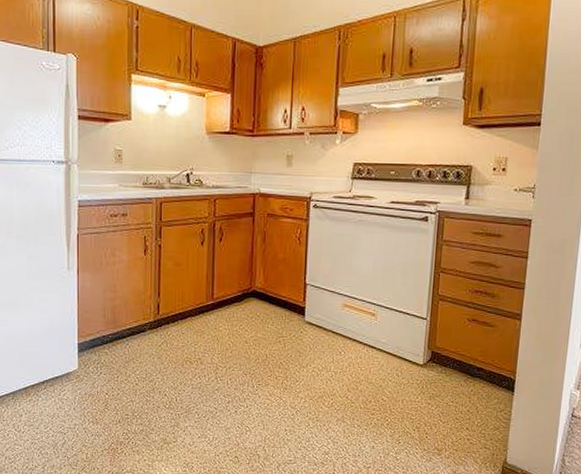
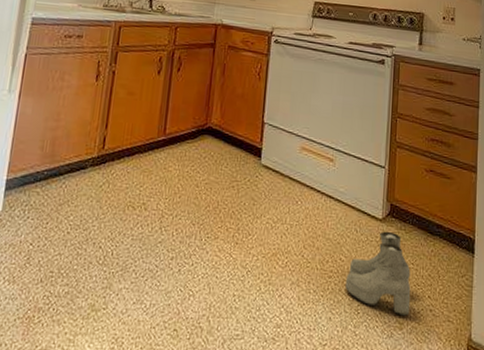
boots: none [387,375,450,444] -> present [345,231,411,316]

